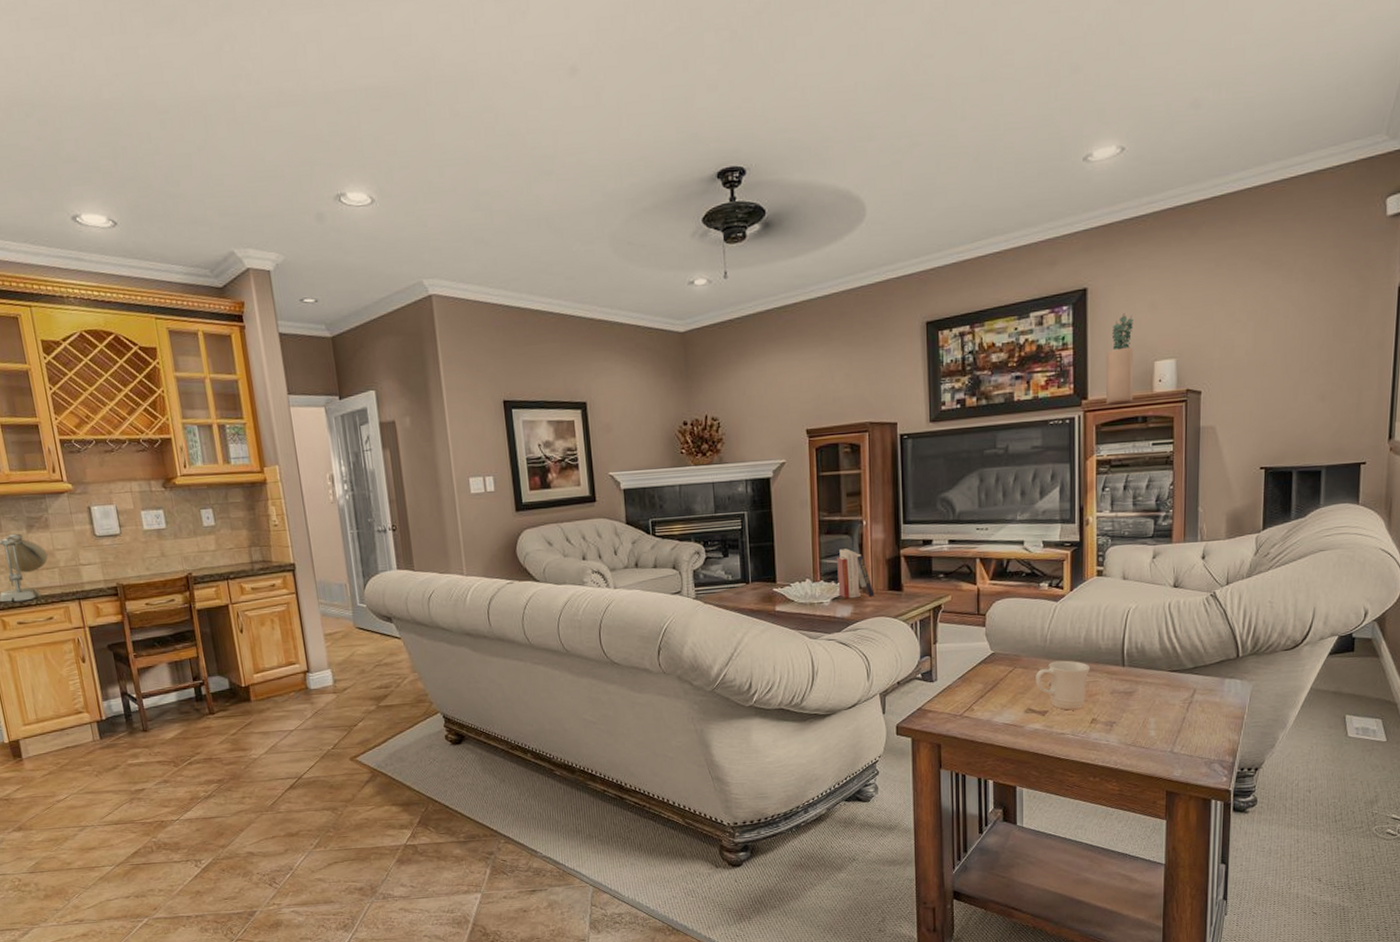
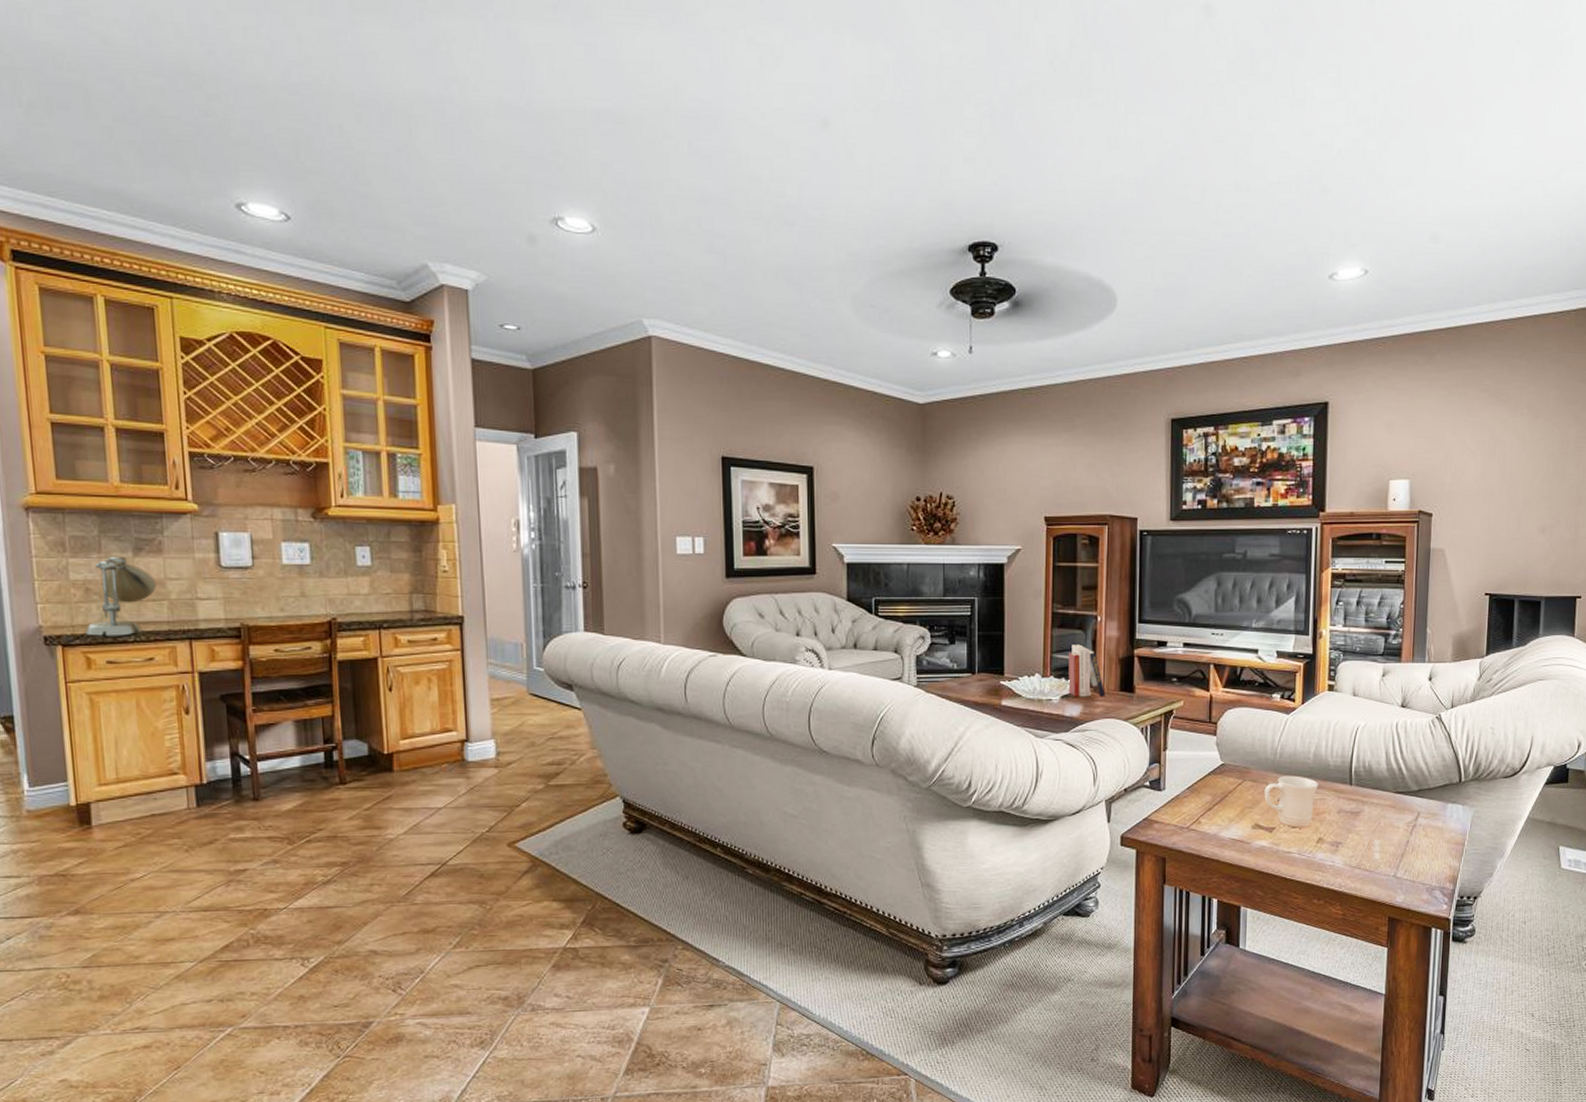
vase: present [1105,313,1134,406] -> none [1343,430,1371,520]

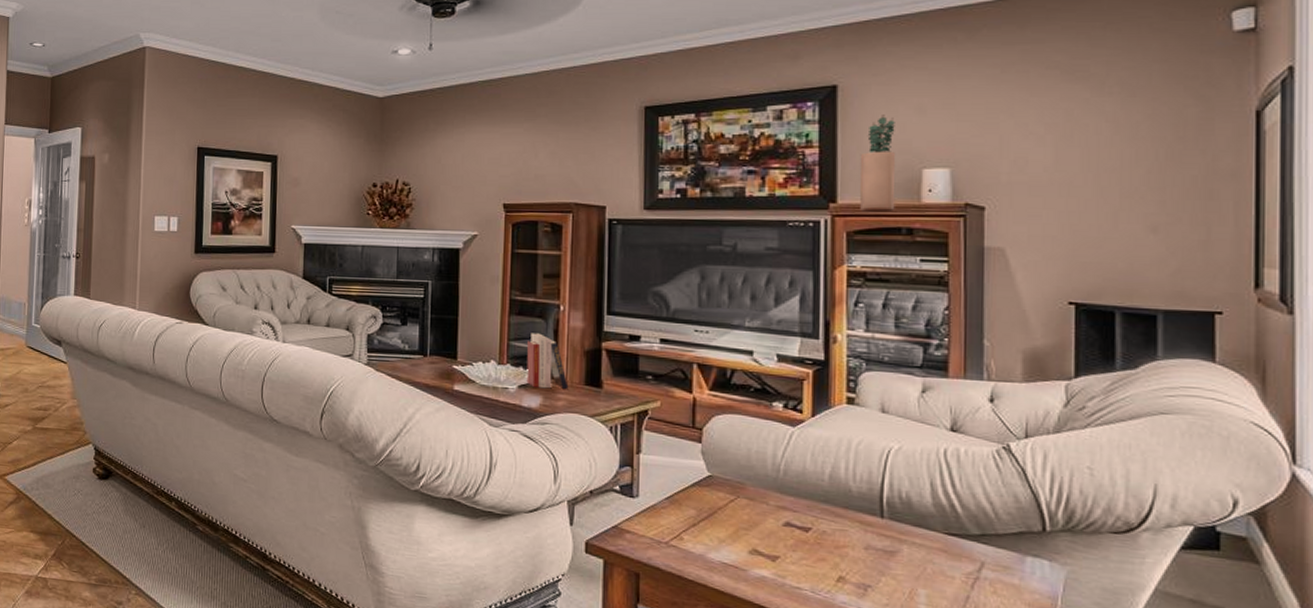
mug: present [1264,775,1319,828] -> none [764,497,838,562]
vase: none [1343,430,1371,520] -> present [859,114,896,213]

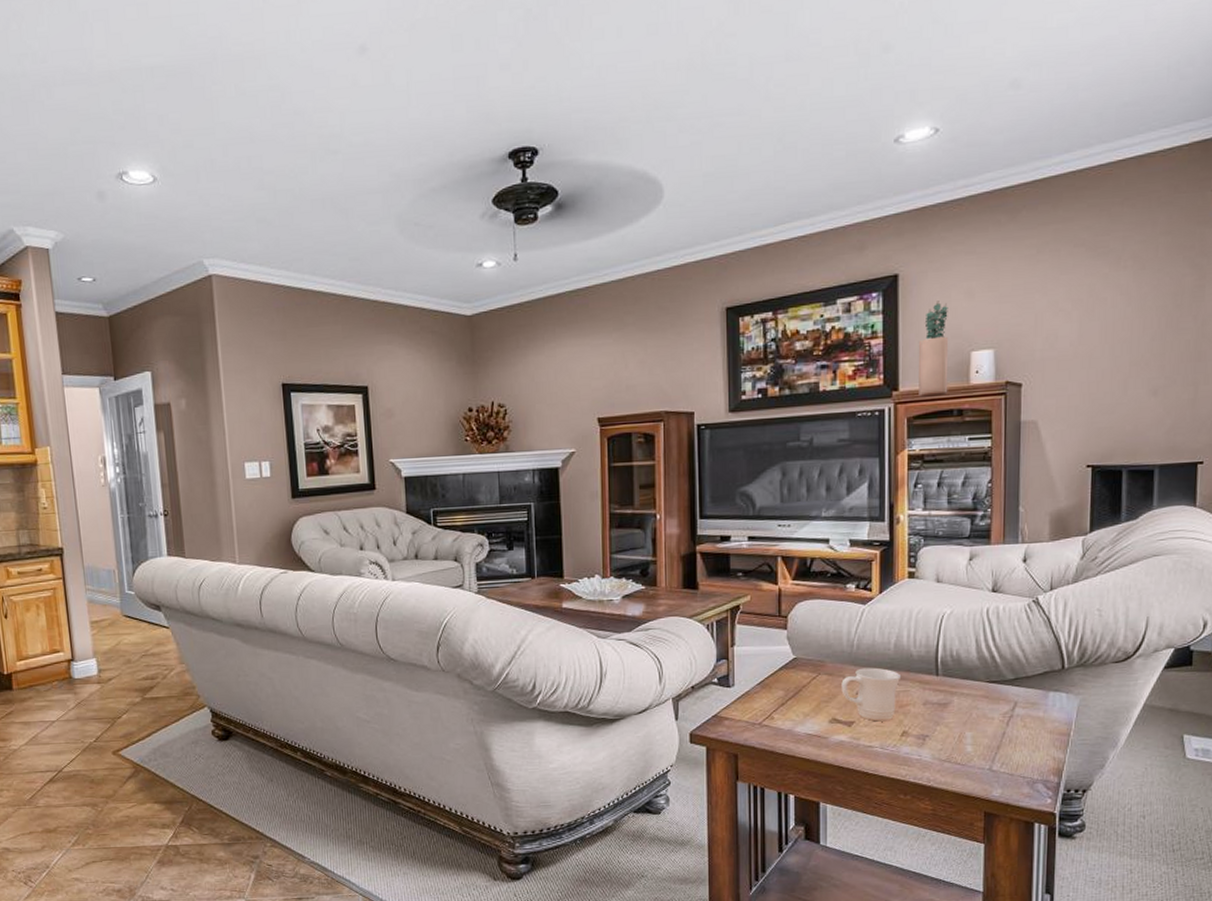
books: present [526,333,569,390] -> none [628,543,668,597]
mug: none [764,497,838,562] -> present [841,667,902,722]

